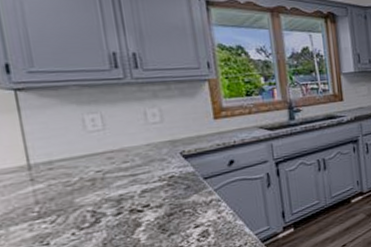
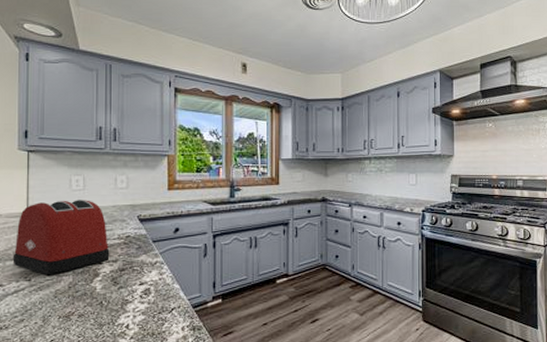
toaster: none [17,141,152,235] -> present [12,200,110,274]

